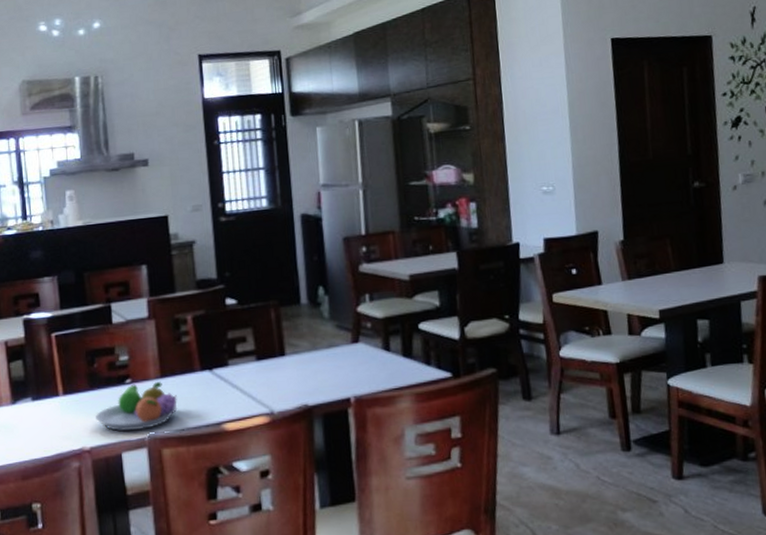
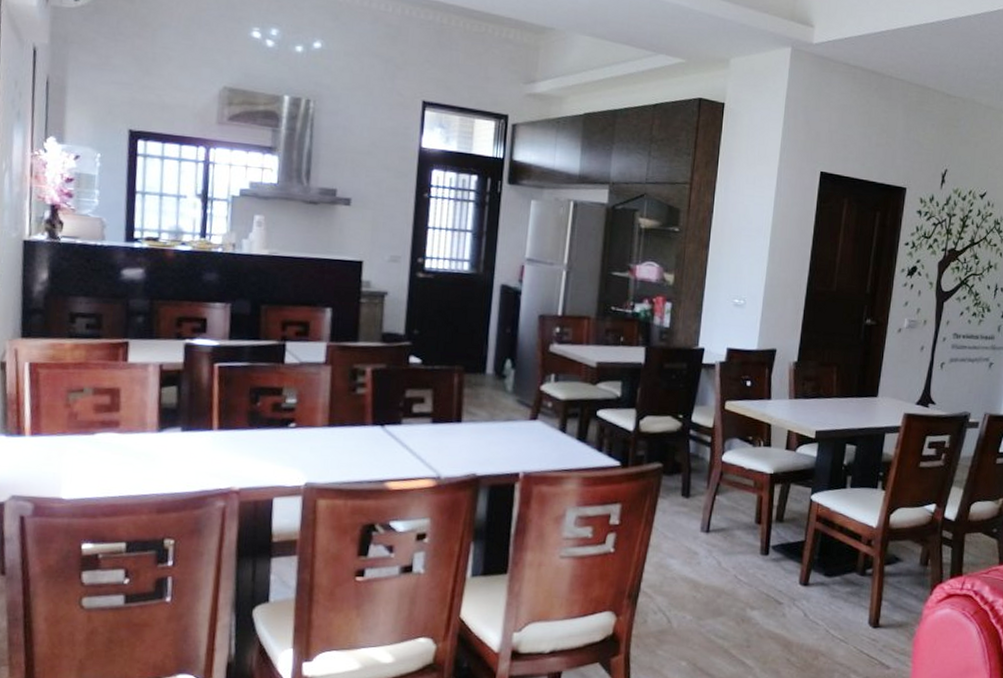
fruit bowl: present [96,381,178,431] -> none [250,429,342,478]

